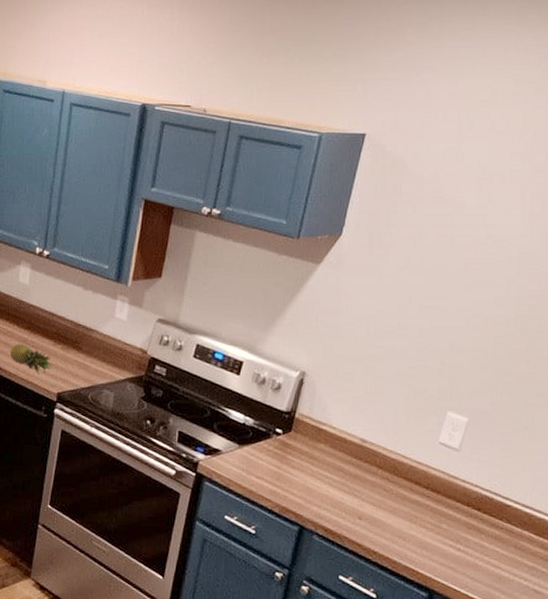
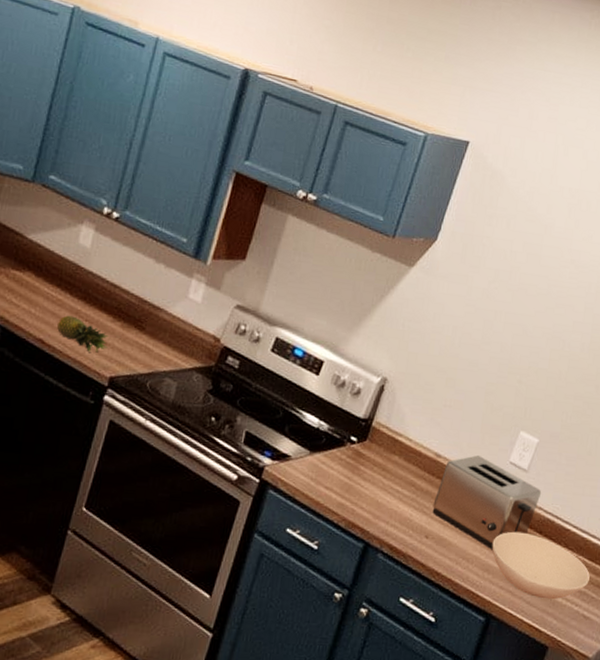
toaster: none [363,438,477,528] -> present [432,455,542,549]
bowl: none [428,509,538,575] -> present [492,531,590,600]

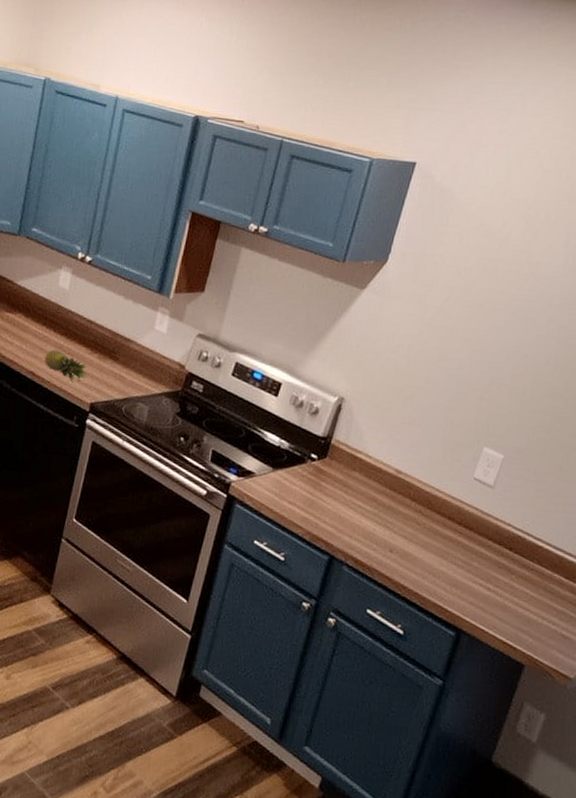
toaster: present [432,455,542,549] -> none [395,471,510,565]
bowl: present [492,531,590,600] -> none [459,547,567,618]

